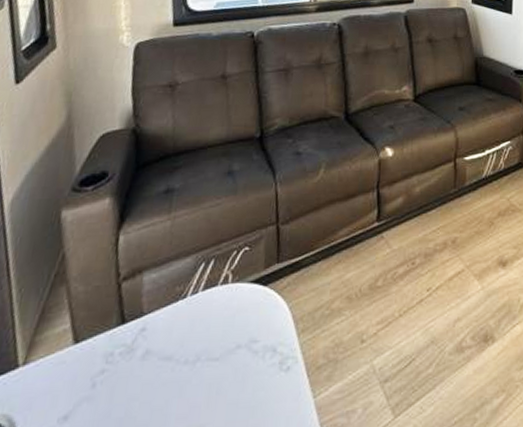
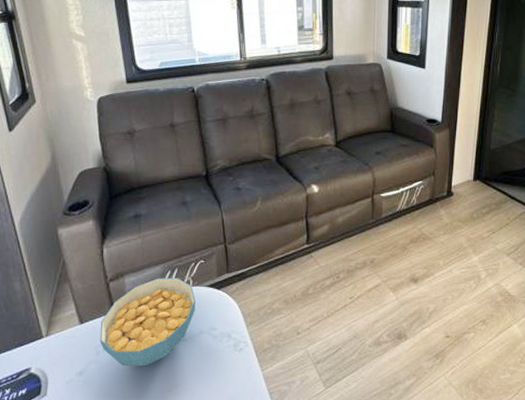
cereal bowl: none [98,272,235,403] -> present [100,278,196,366]

